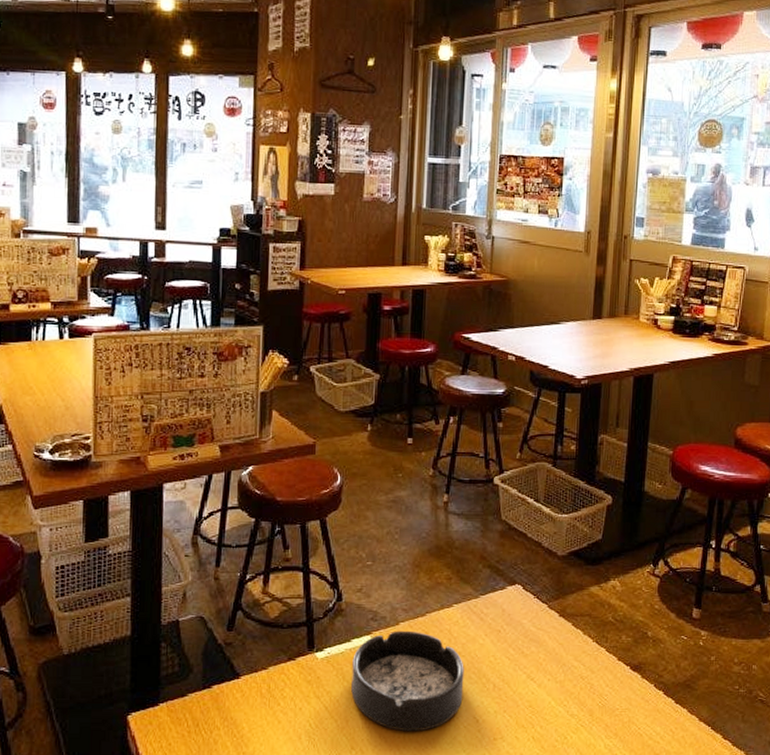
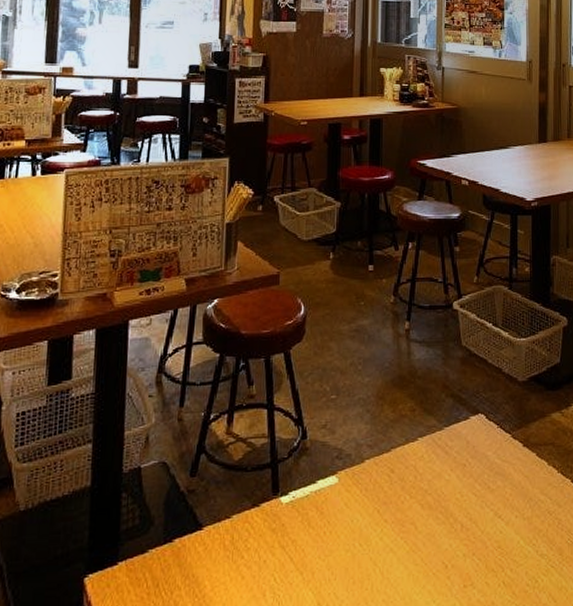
ashtray: present [351,630,464,732] -> none [317,468,431,583]

